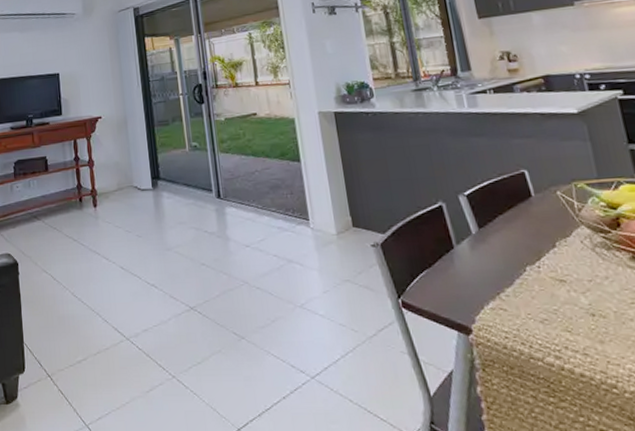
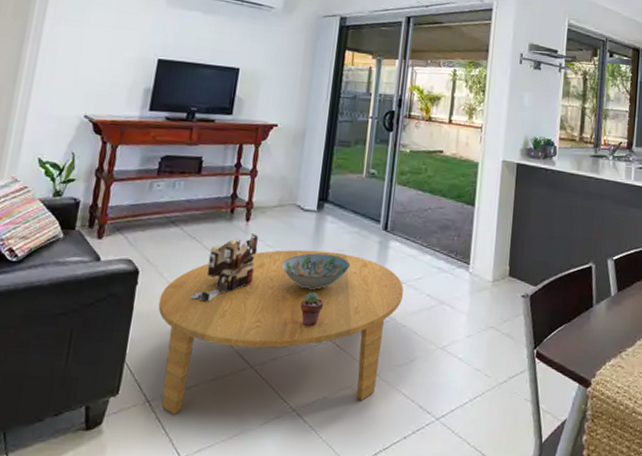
coffee table: none [39,225,251,387] -> present [158,249,404,415]
ruined building: none [63,218,111,284] -> present [190,234,258,302]
decorative bowl: none [133,227,194,262] -> present [282,253,351,290]
potted succulent: none [157,265,179,298] -> present [300,292,325,327]

